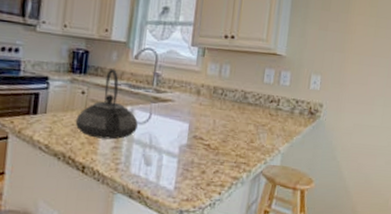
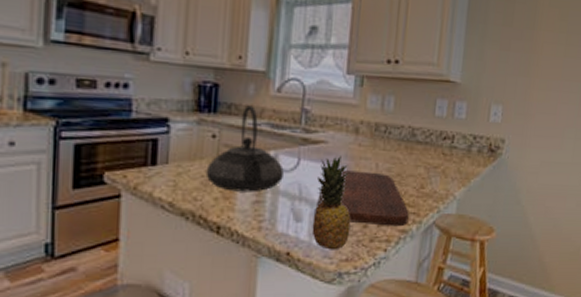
fruit: none [159,113,192,191] -> present [312,156,351,250]
cutting board: none [162,125,241,174] -> present [315,170,409,227]

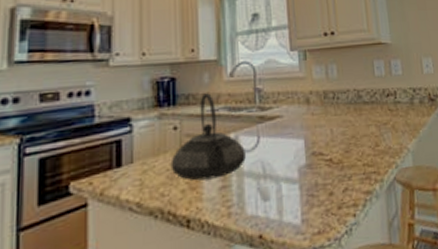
fruit: present [312,156,351,250] -> none [279,128,318,225]
cutting board: present [315,170,409,227] -> none [280,138,371,192]

